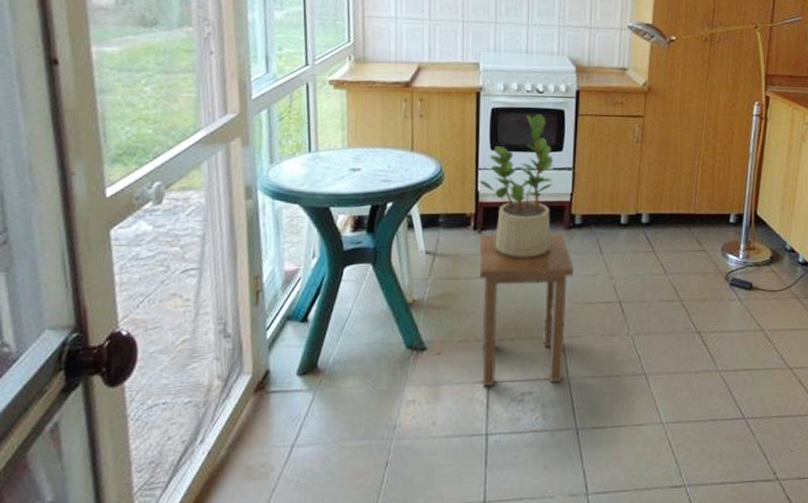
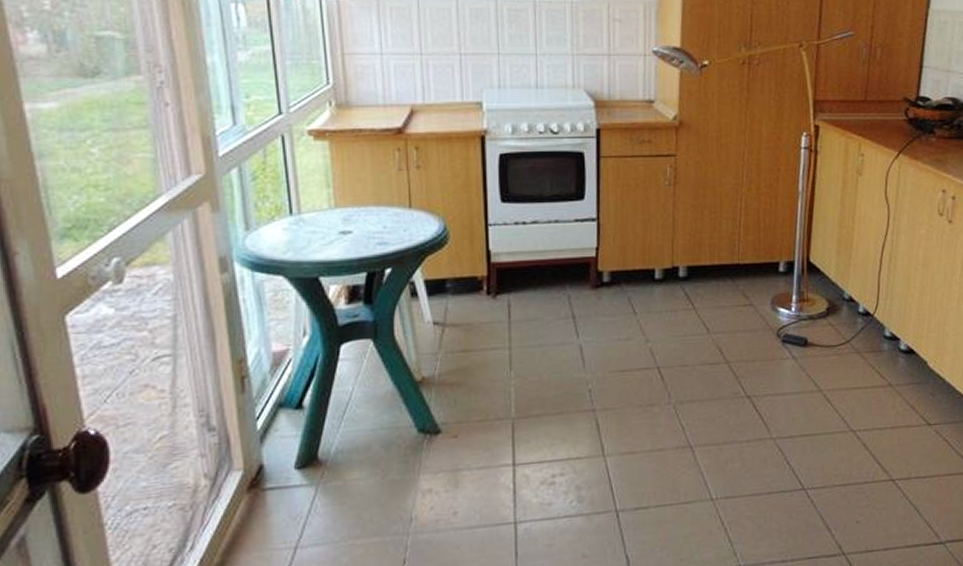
potted plant: present [479,114,554,257] -> none [490,158,576,323]
stool: present [479,233,575,387] -> none [494,293,605,471]

